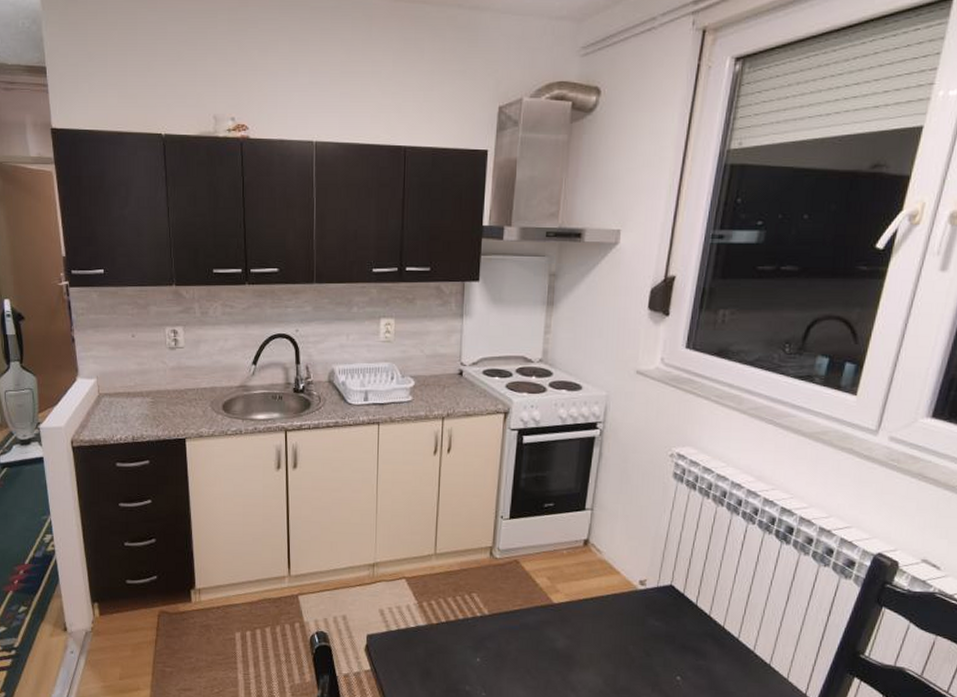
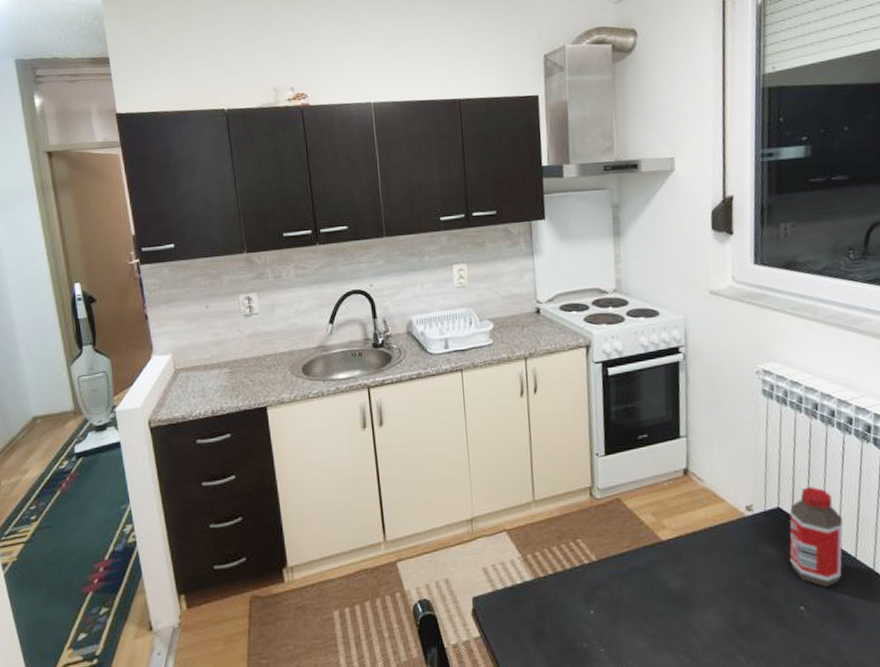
bottle: none [674,569,731,662] -> present [789,487,843,588]

